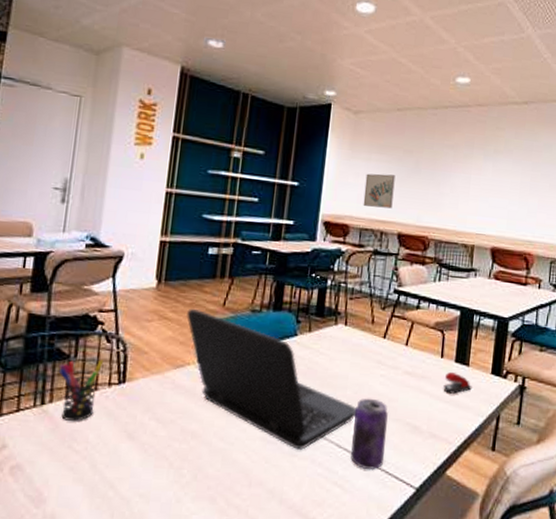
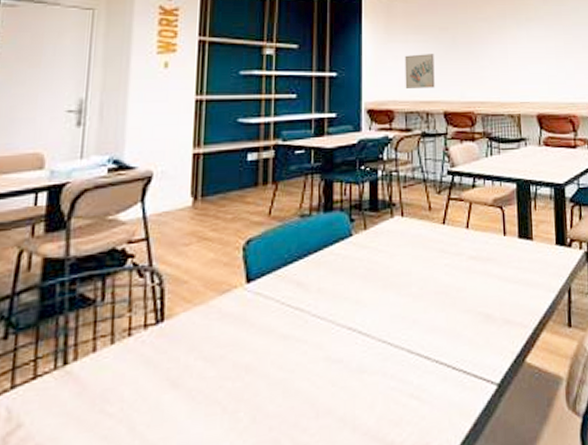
pen holder: present [58,360,104,421] -> none [83,299,137,379]
laptop: present [187,308,356,450] -> none [229,223,424,364]
beverage can: present [351,398,388,471] -> none [422,291,461,374]
stapler: present [443,371,472,394] -> none [510,248,539,273]

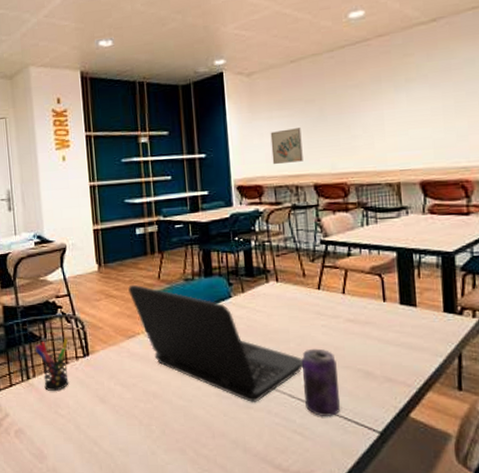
pen holder: none [83,299,137,379] -> present [34,338,69,391]
laptop: none [229,223,424,364] -> present [128,284,303,402]
beverage can: none [422,291,461,374] -> present [301,348,341,417]

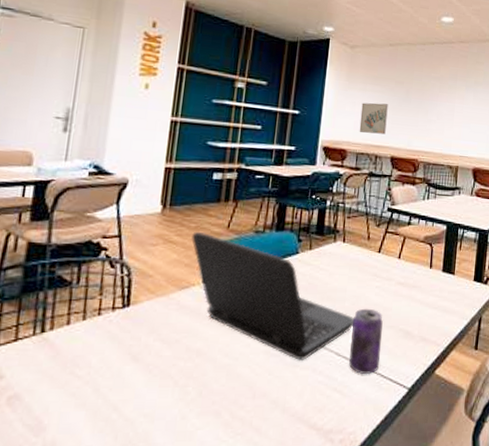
pen holder: present [34,338,69,391] -> none [59,285,108,347]

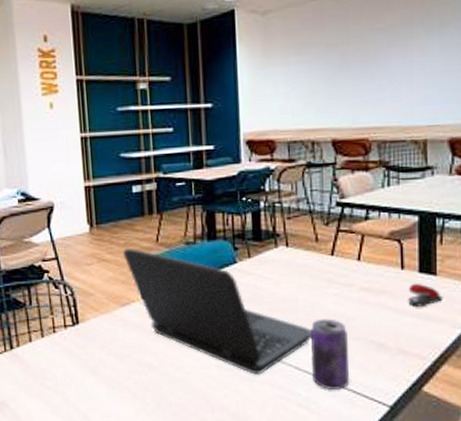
wall art: present [359,102,388,134] -> none [285,76,321,116]
stapler: none [432,280,458,300] -> present [408,283,443,306]

